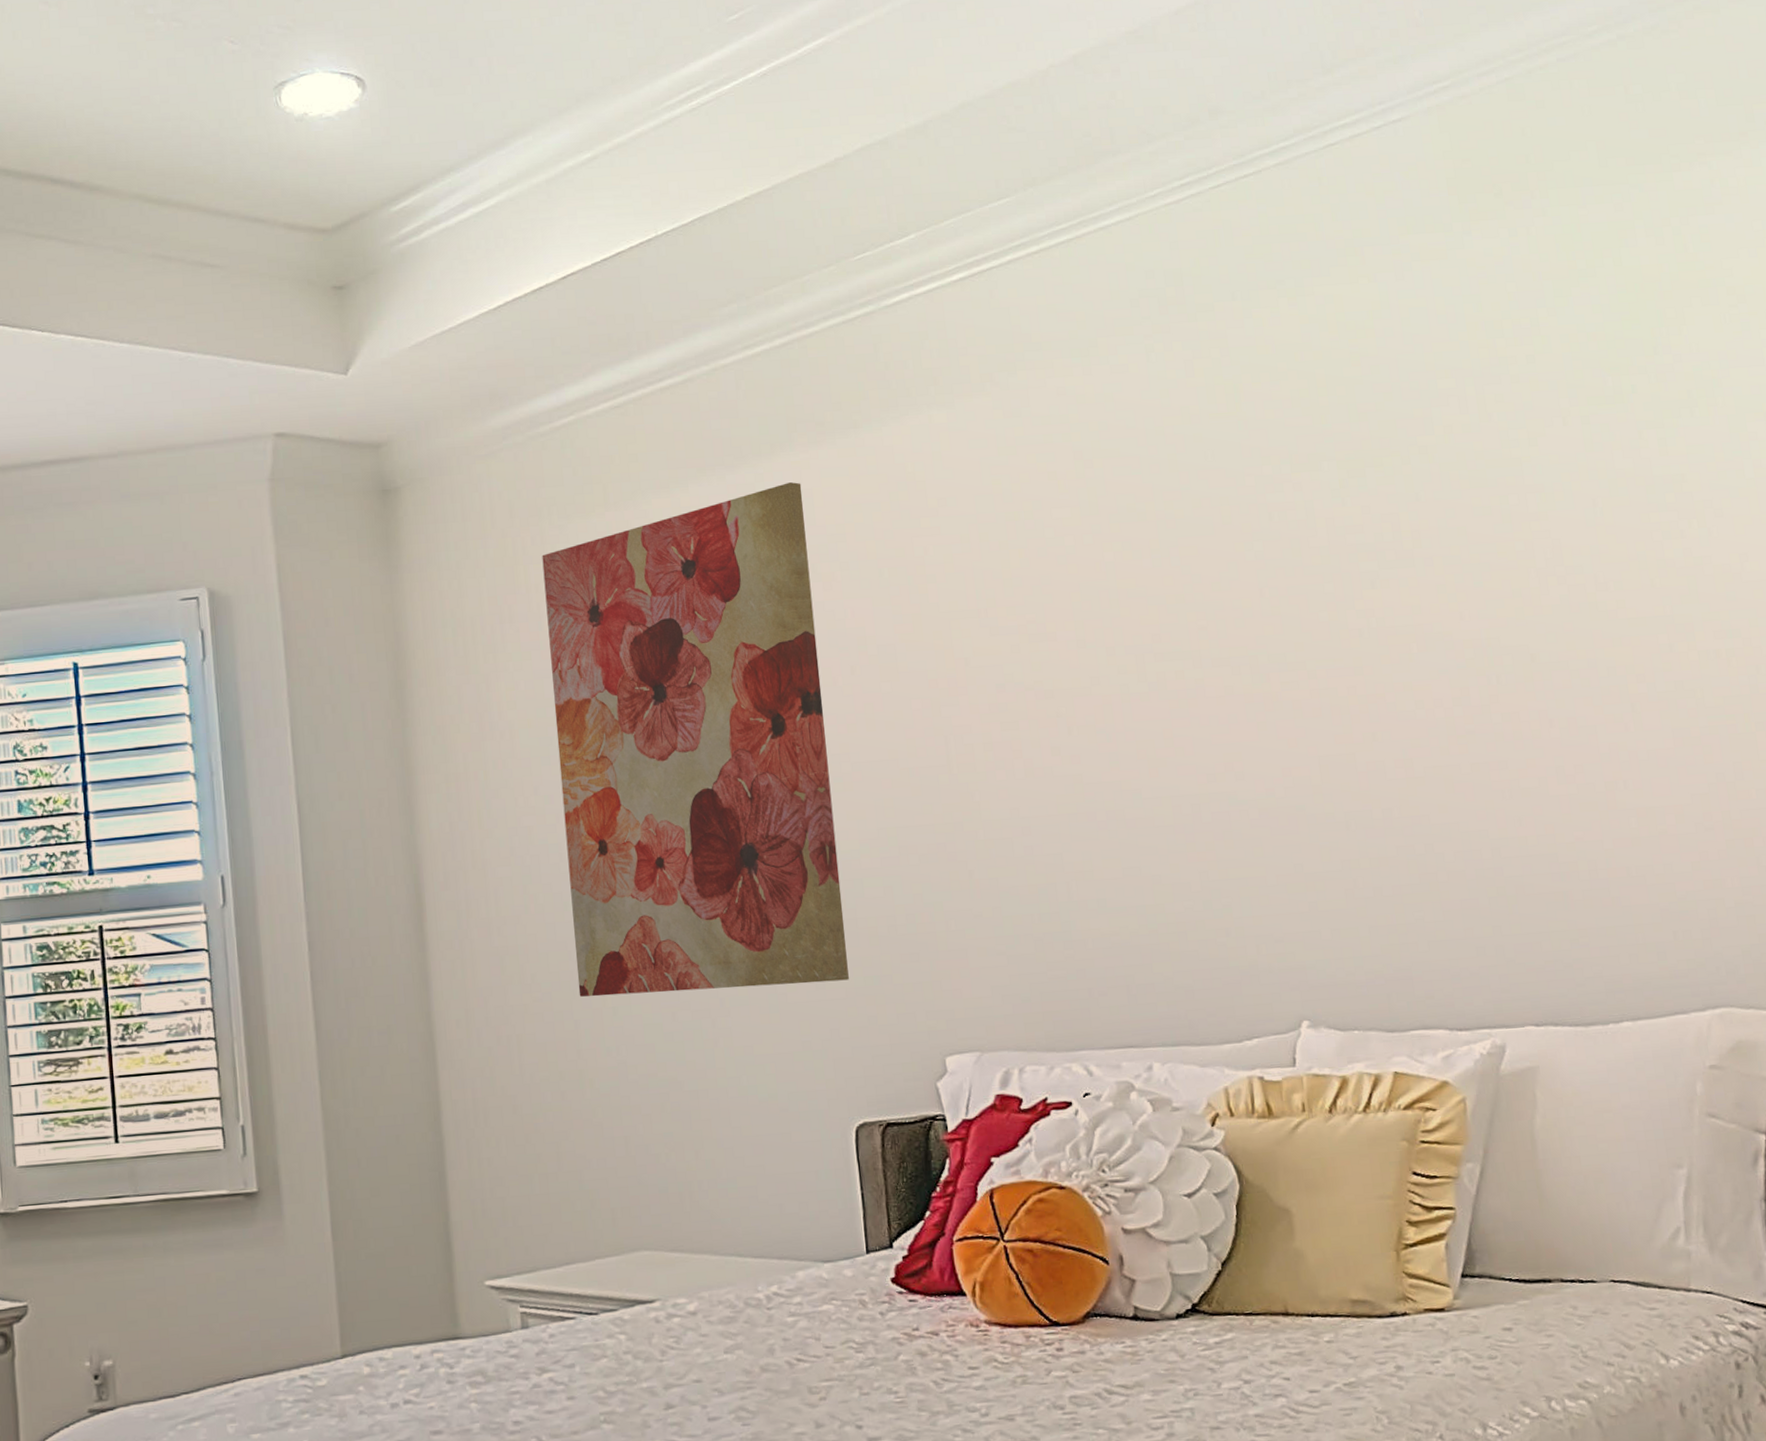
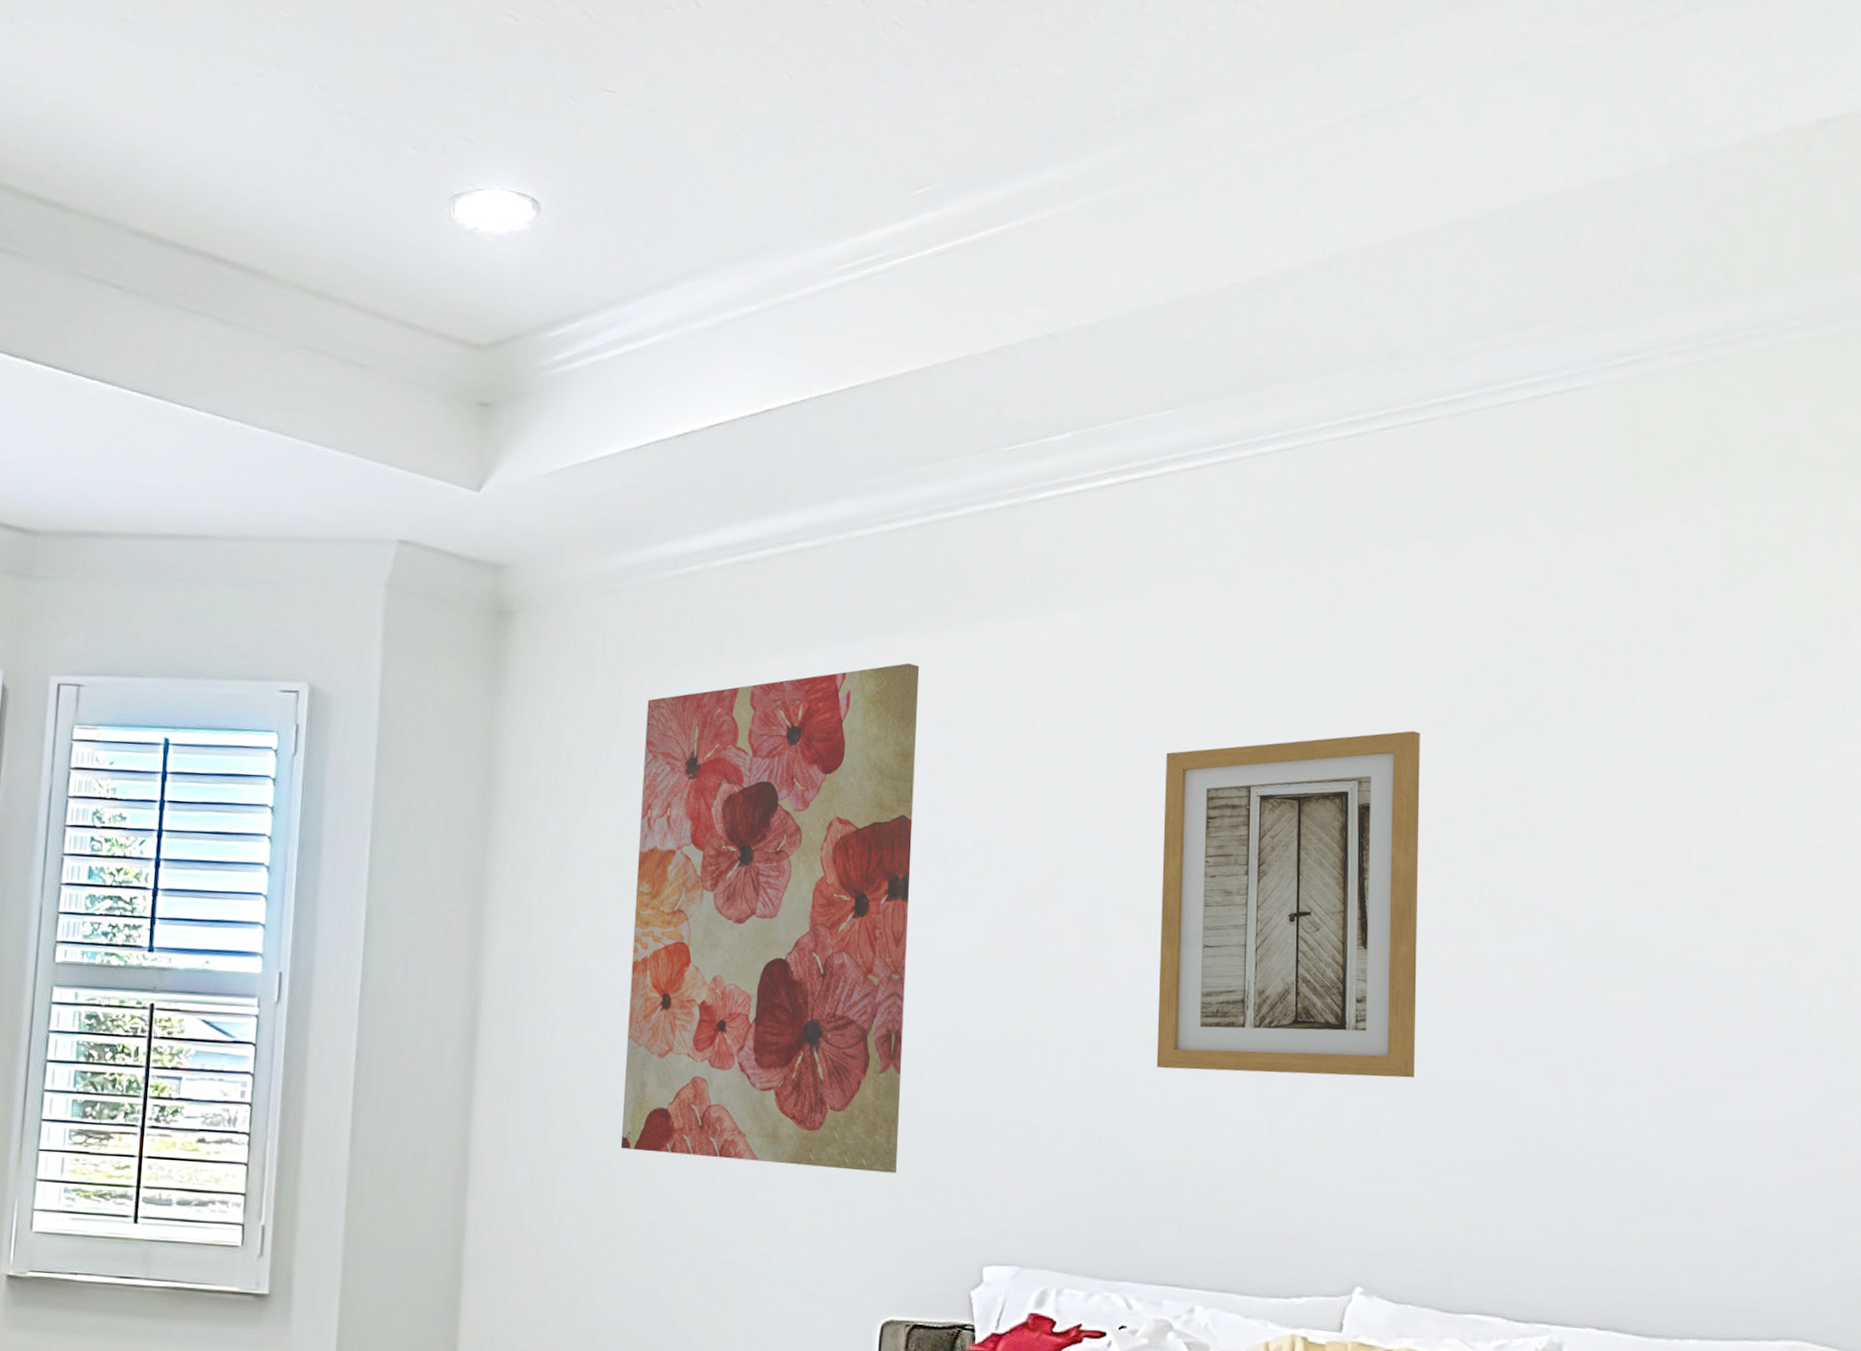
wall art: none [1051,477,1331,840] -> present [1156,731,1420,1078]

